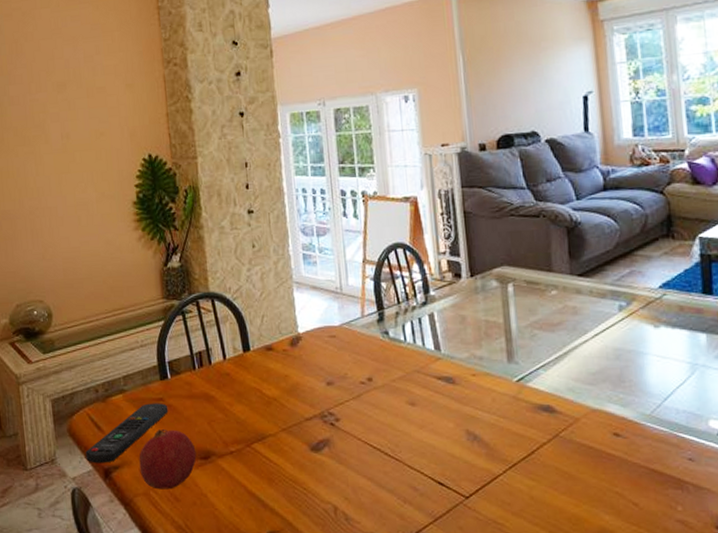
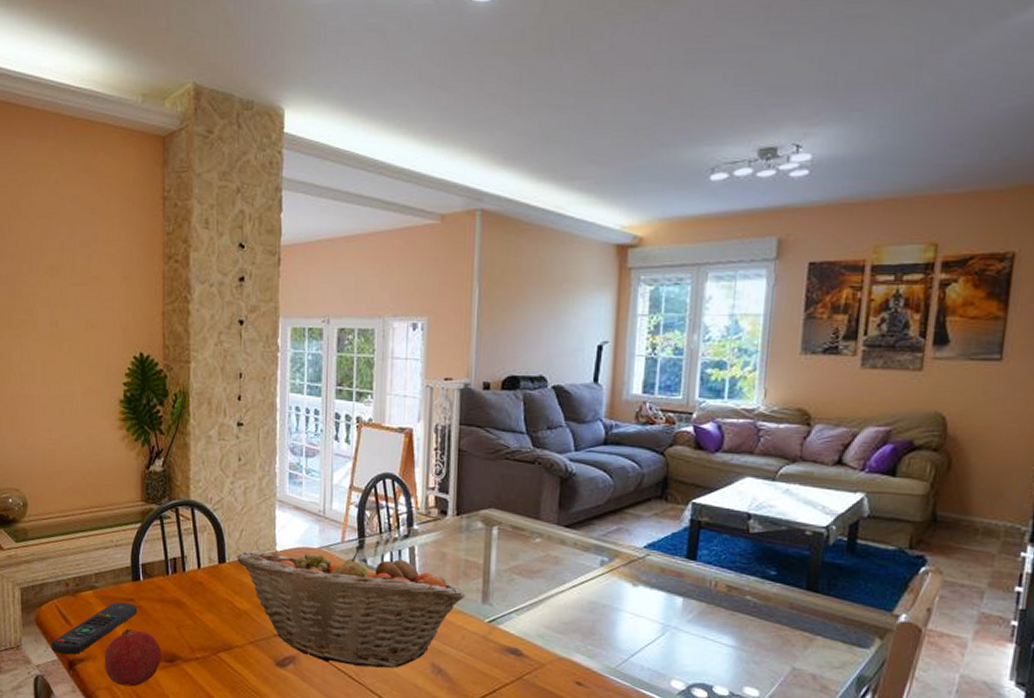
fruit basket: none [261,319,490,442] -> present [237,547,465,668]

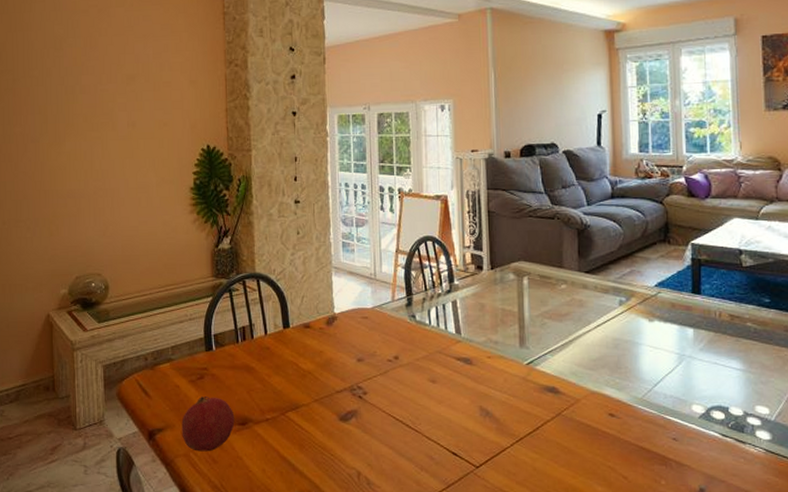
remote control: present [51,602,138,655] -> none [132,372,212,426]
fruit basket: present [237,547,465,668] -> none [300,304,504,415]

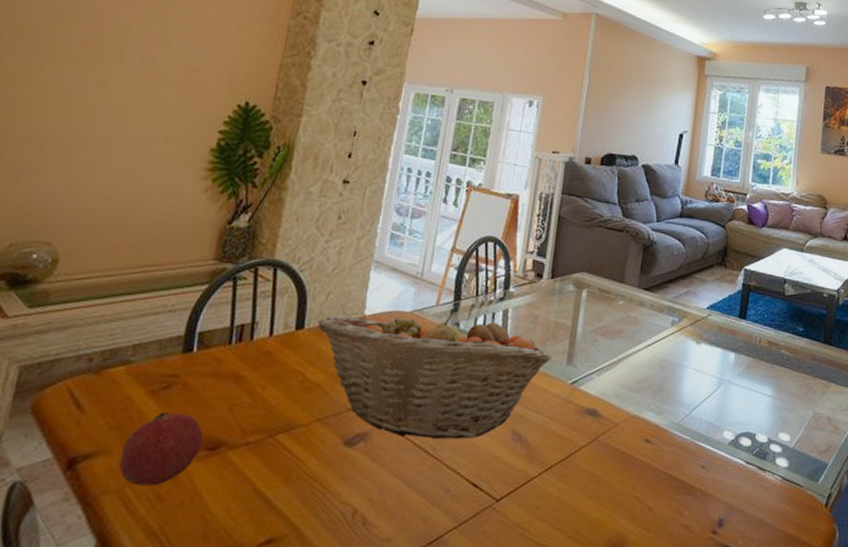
fruit basket: none [300,304,504,415] -> present [318,310,552,439]

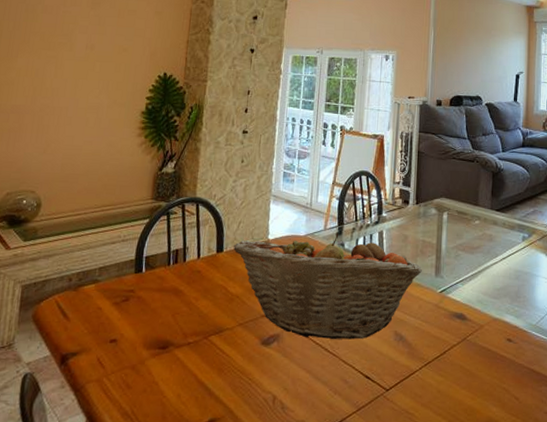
fruit: present [119,411,204,486] -> none [97,318,156,377]

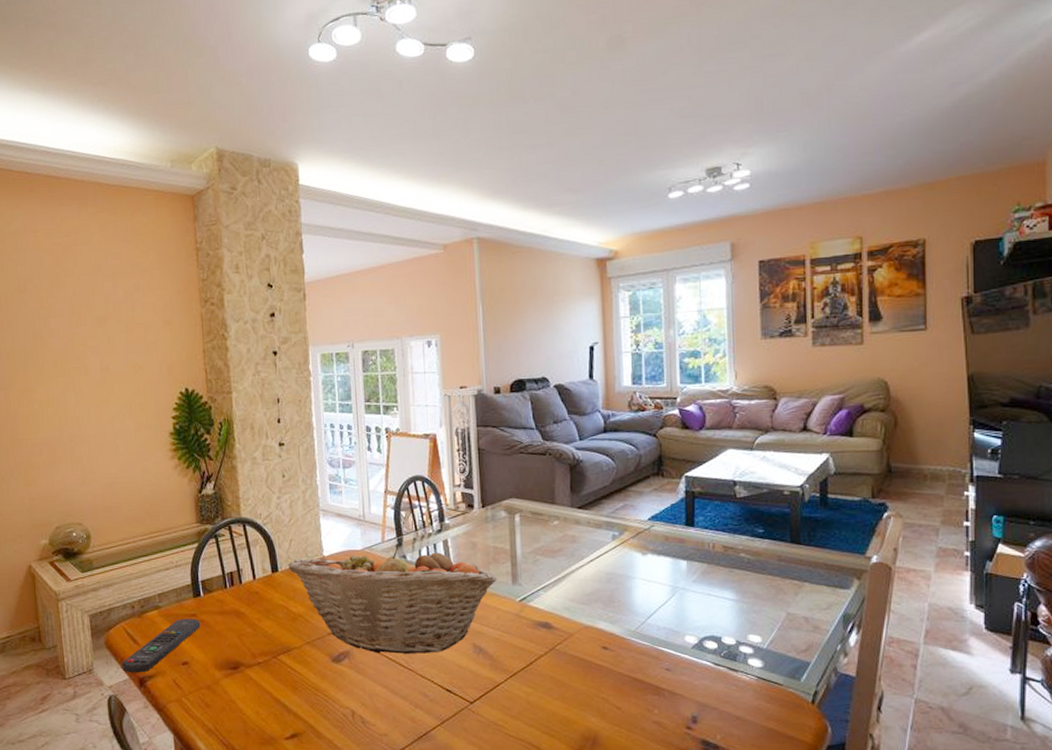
remote control: none [45,294,137,350] -> present [122,618,201,673]

